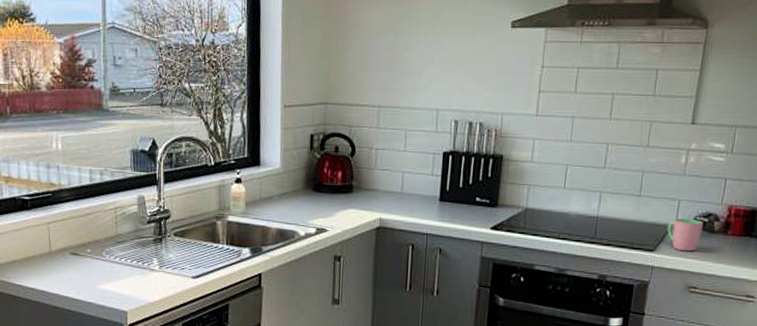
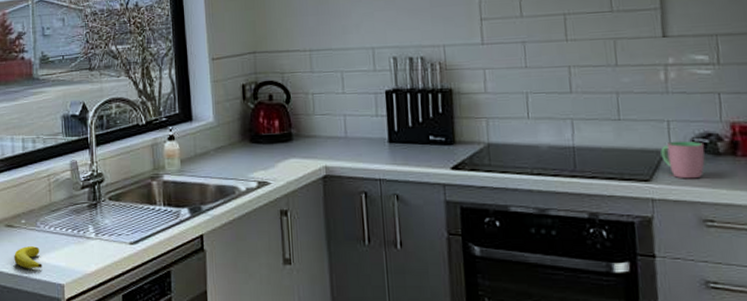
banana: none [79,274,107,295] -> present [14,246,42,268]

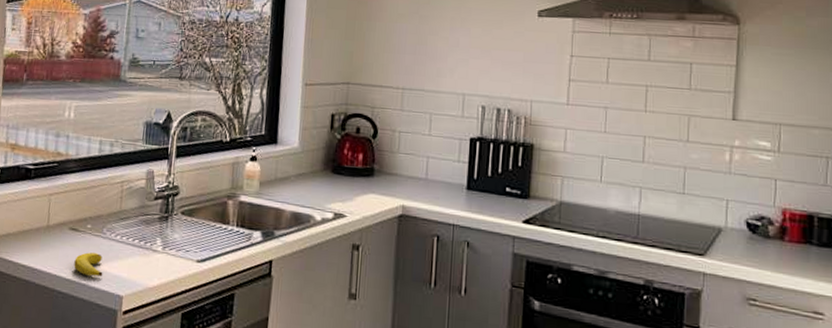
cup: present [660,140,705,179] -> none [717,220,757,258]

